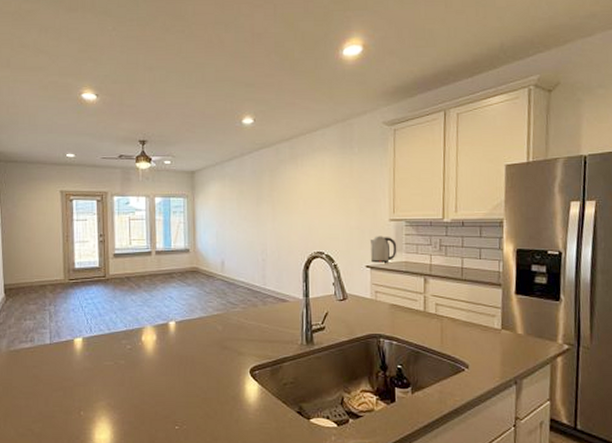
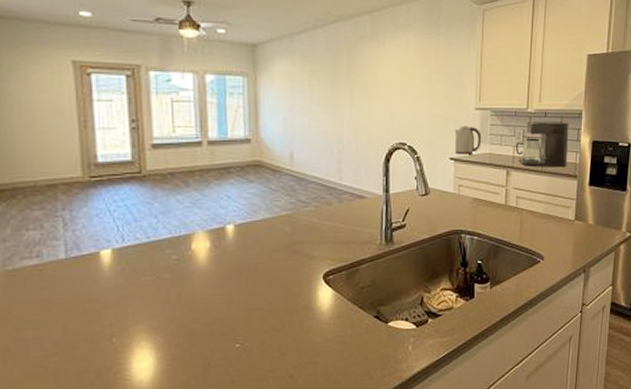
coffee maker: none [433,231,490,275] -> present [516,122,569,167]

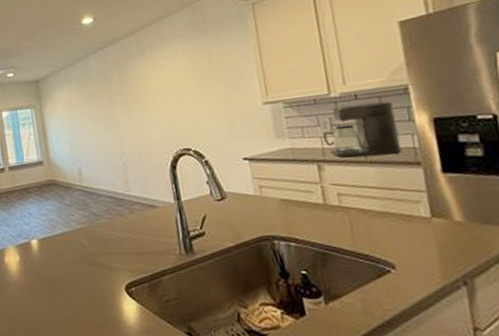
kettle: present [454,125,482,155] -> none [242,122,278,154]

